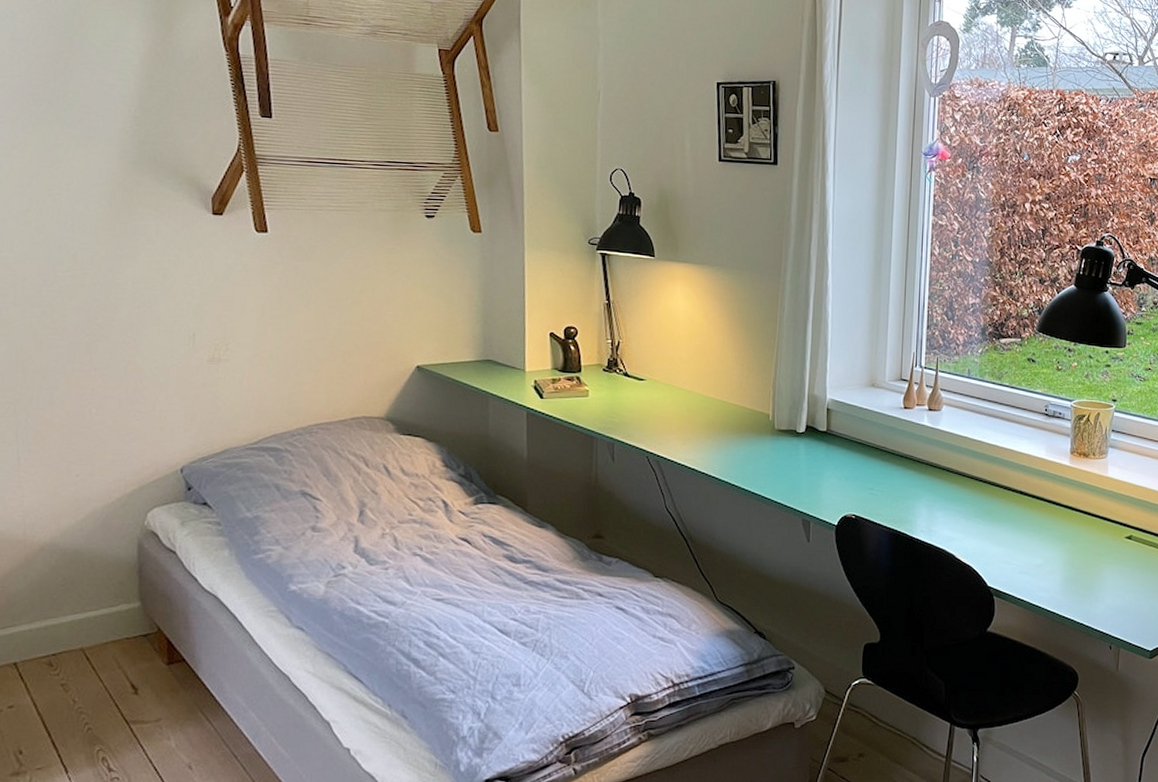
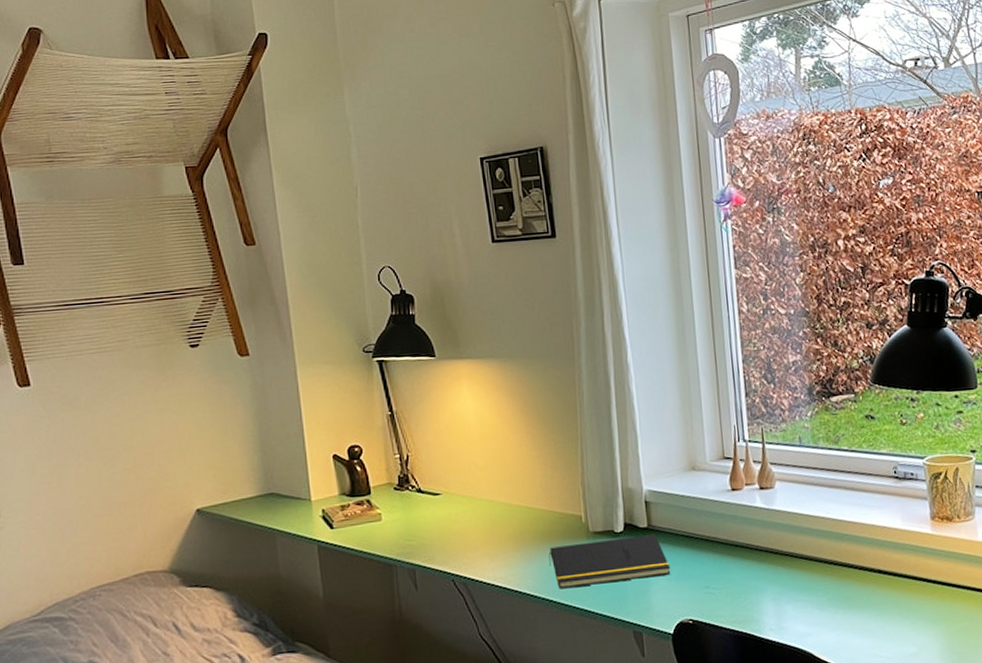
notepad: none [736,437,842,476] -> present [549,534,671,589]

